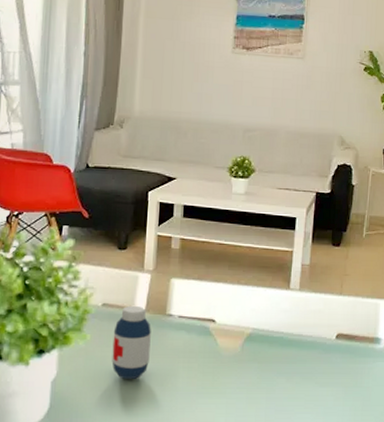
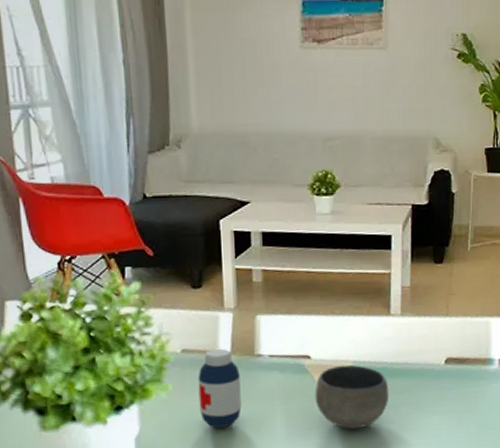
bowl: none [215,331,283,393] -> present [314,364,389,430]

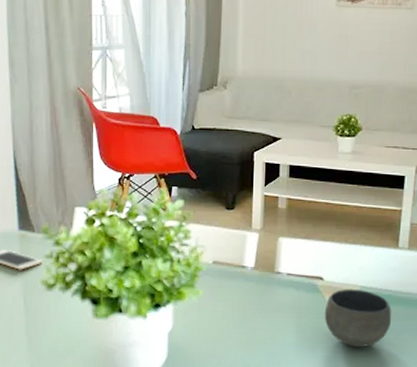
medicine bottle: present [197,348,242,429] -> none [224,263,261,333]

